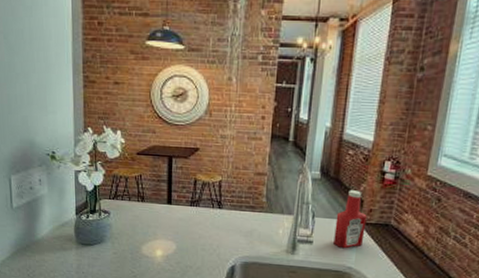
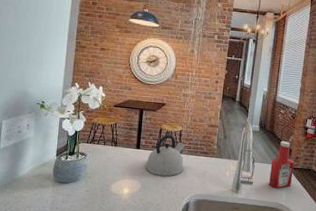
kettle: none [179,186,227,236] -> present [144,134,185,177]

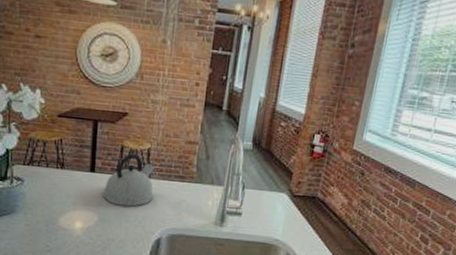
ketchup bottle: present [269,141,294,189] -> none [262,162,296,221]

